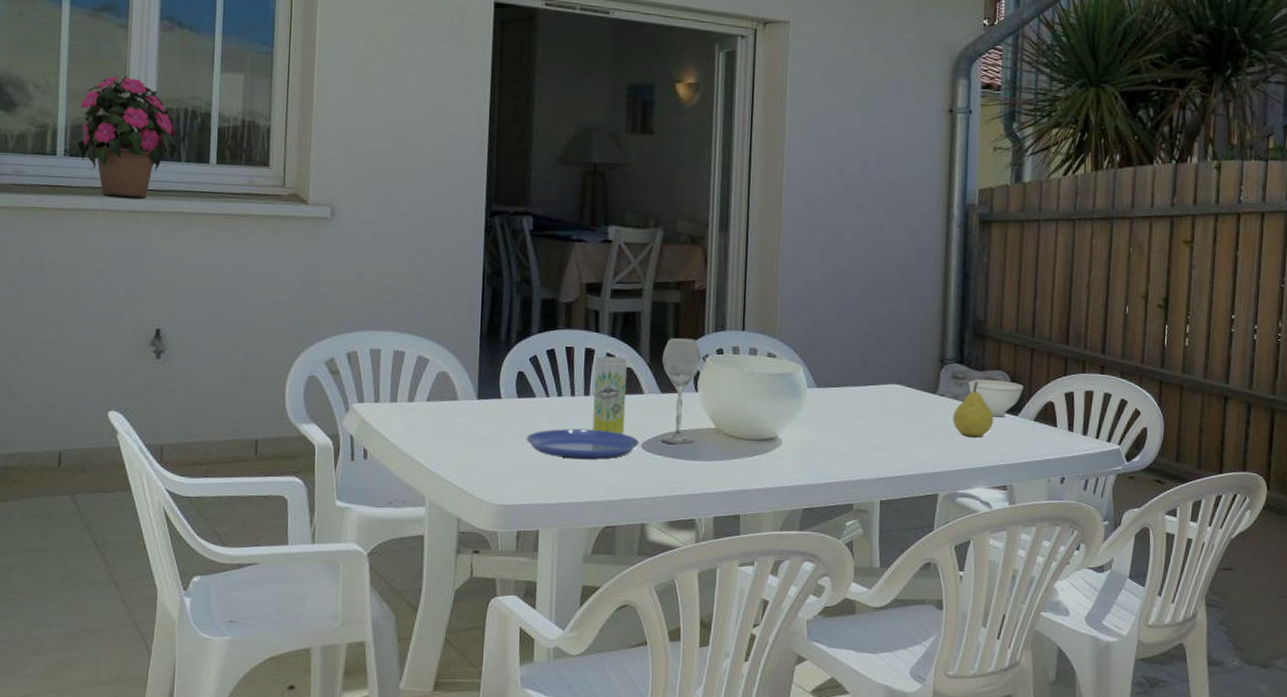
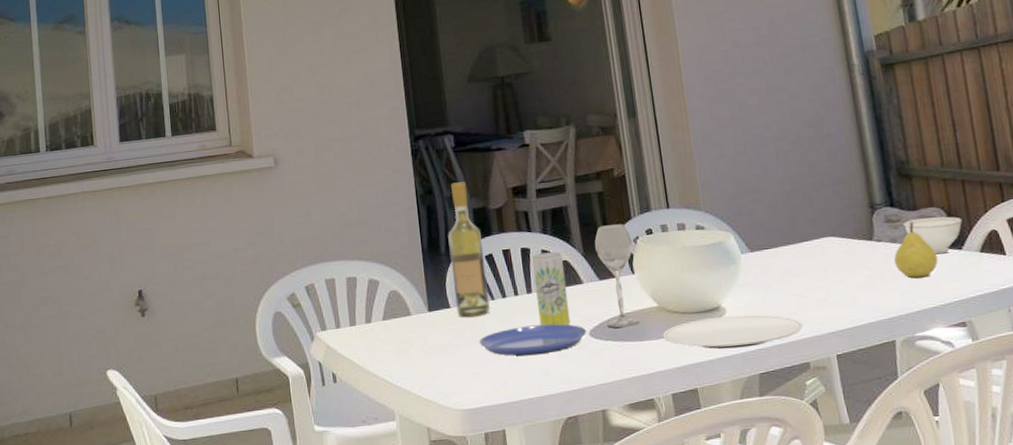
potted flower: present [78,75,177,200] -> none [54,73,137,181]
bottle: none [507,268,546,411] -> present [448,181,491,317]
plate: none [715,447,854,481] -> present [663,314,804,349]

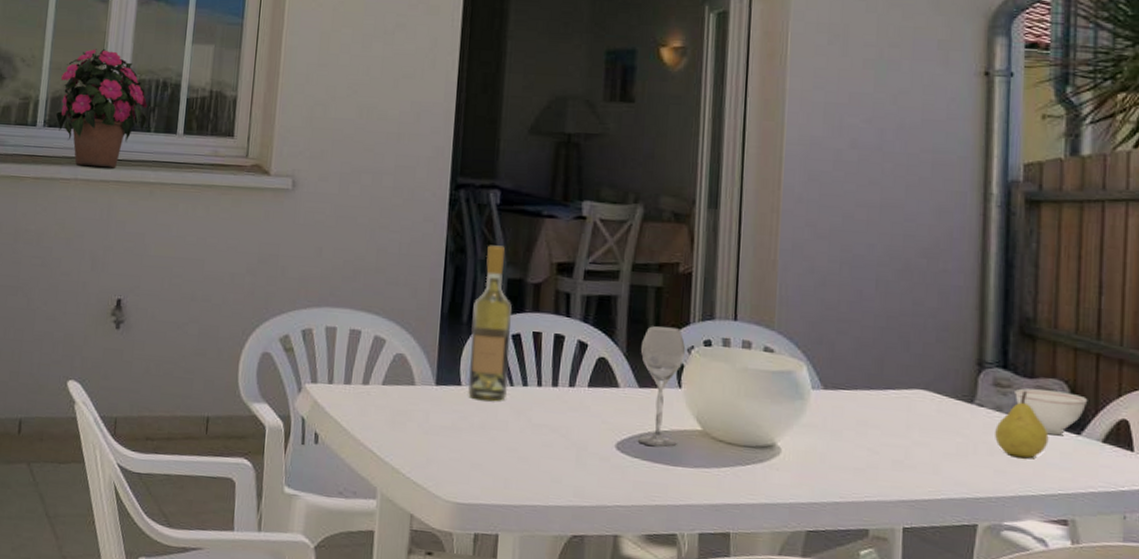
potted flower: none [54,73,137,181] -> present [56,48,148,170]
plate: present [479,324,587,356] -> none [486,422,613,459]
beverage can: present [532,251,571,326] -> none [560,343,601,432]
plate: present [663,314,804,349] -> none [701,454,870,498]

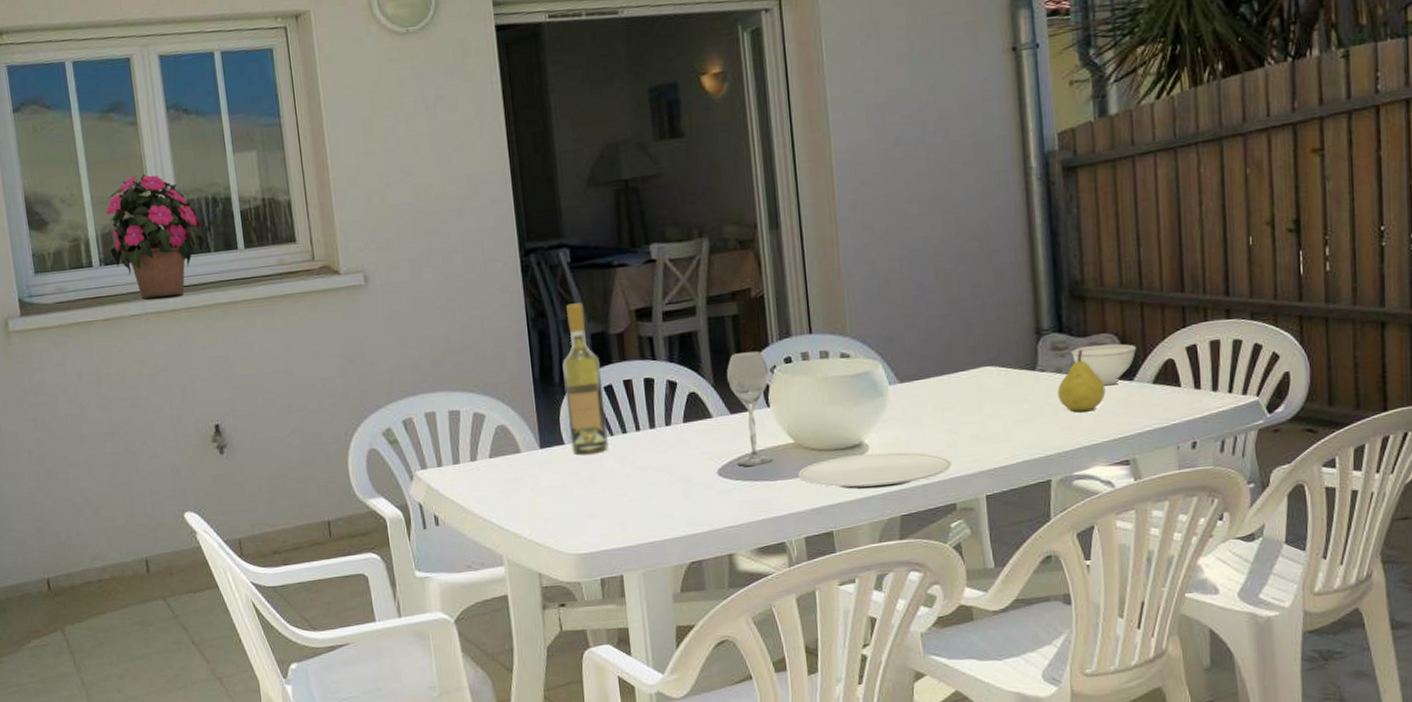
plate: none [701,454,870,498] -> present [798,452,952,489]

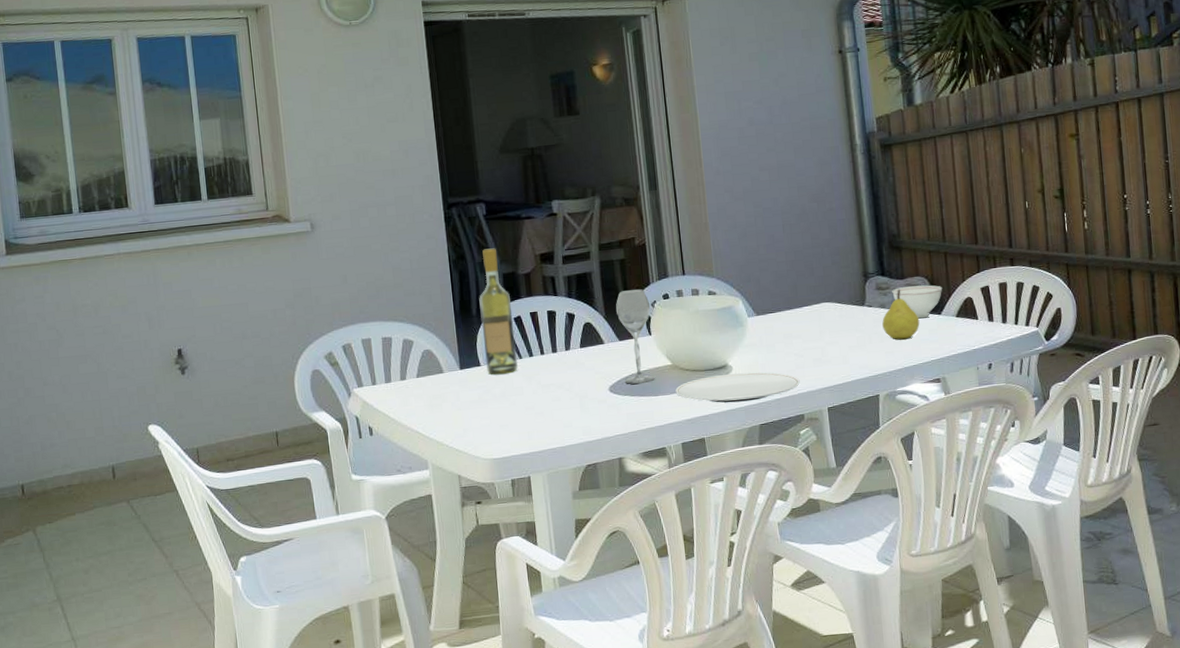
potted flower: present [105,173,204,301] -> none [86,135,172,243]

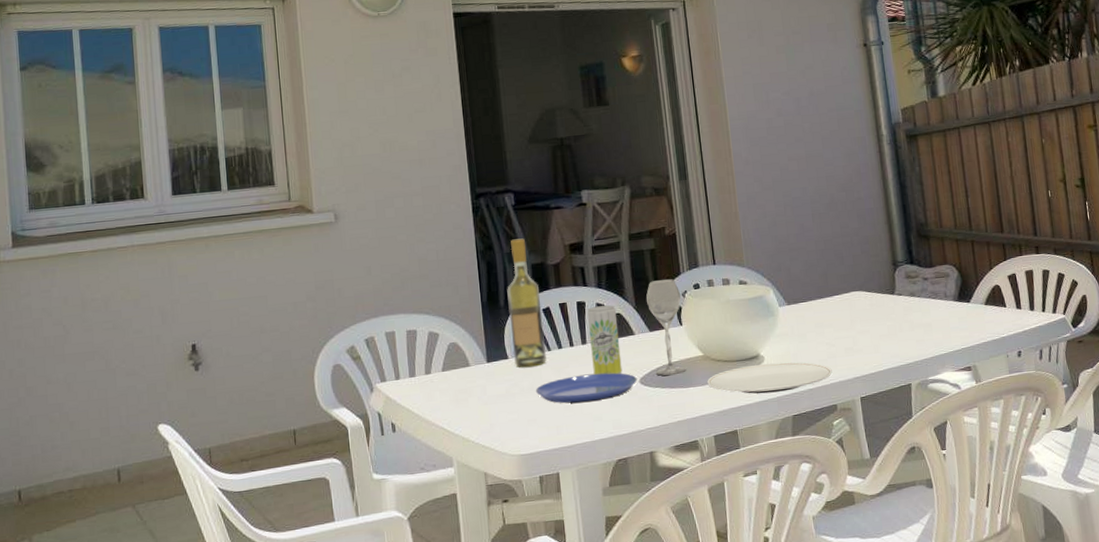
plate: none [507,380,607,410] -> present [535,372,637,404]
beverage can: none [558,314,592,383] -> present [587,305,623,375]
fruit: present [882,289,920,340] -> none [912,277,950,329]
bowl: present [892,285,943,319] -> none [921,273,971,307]

